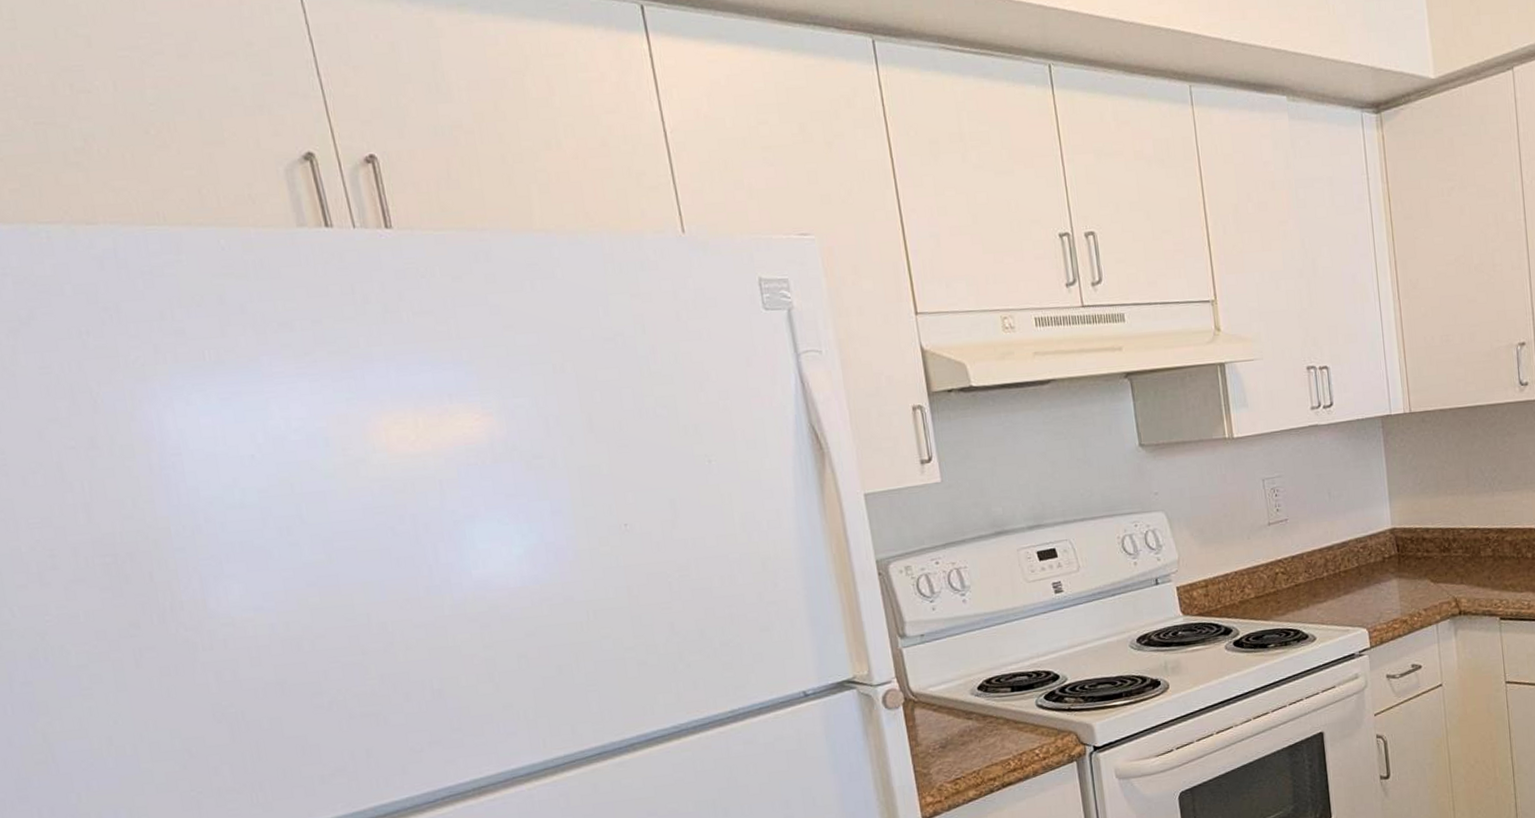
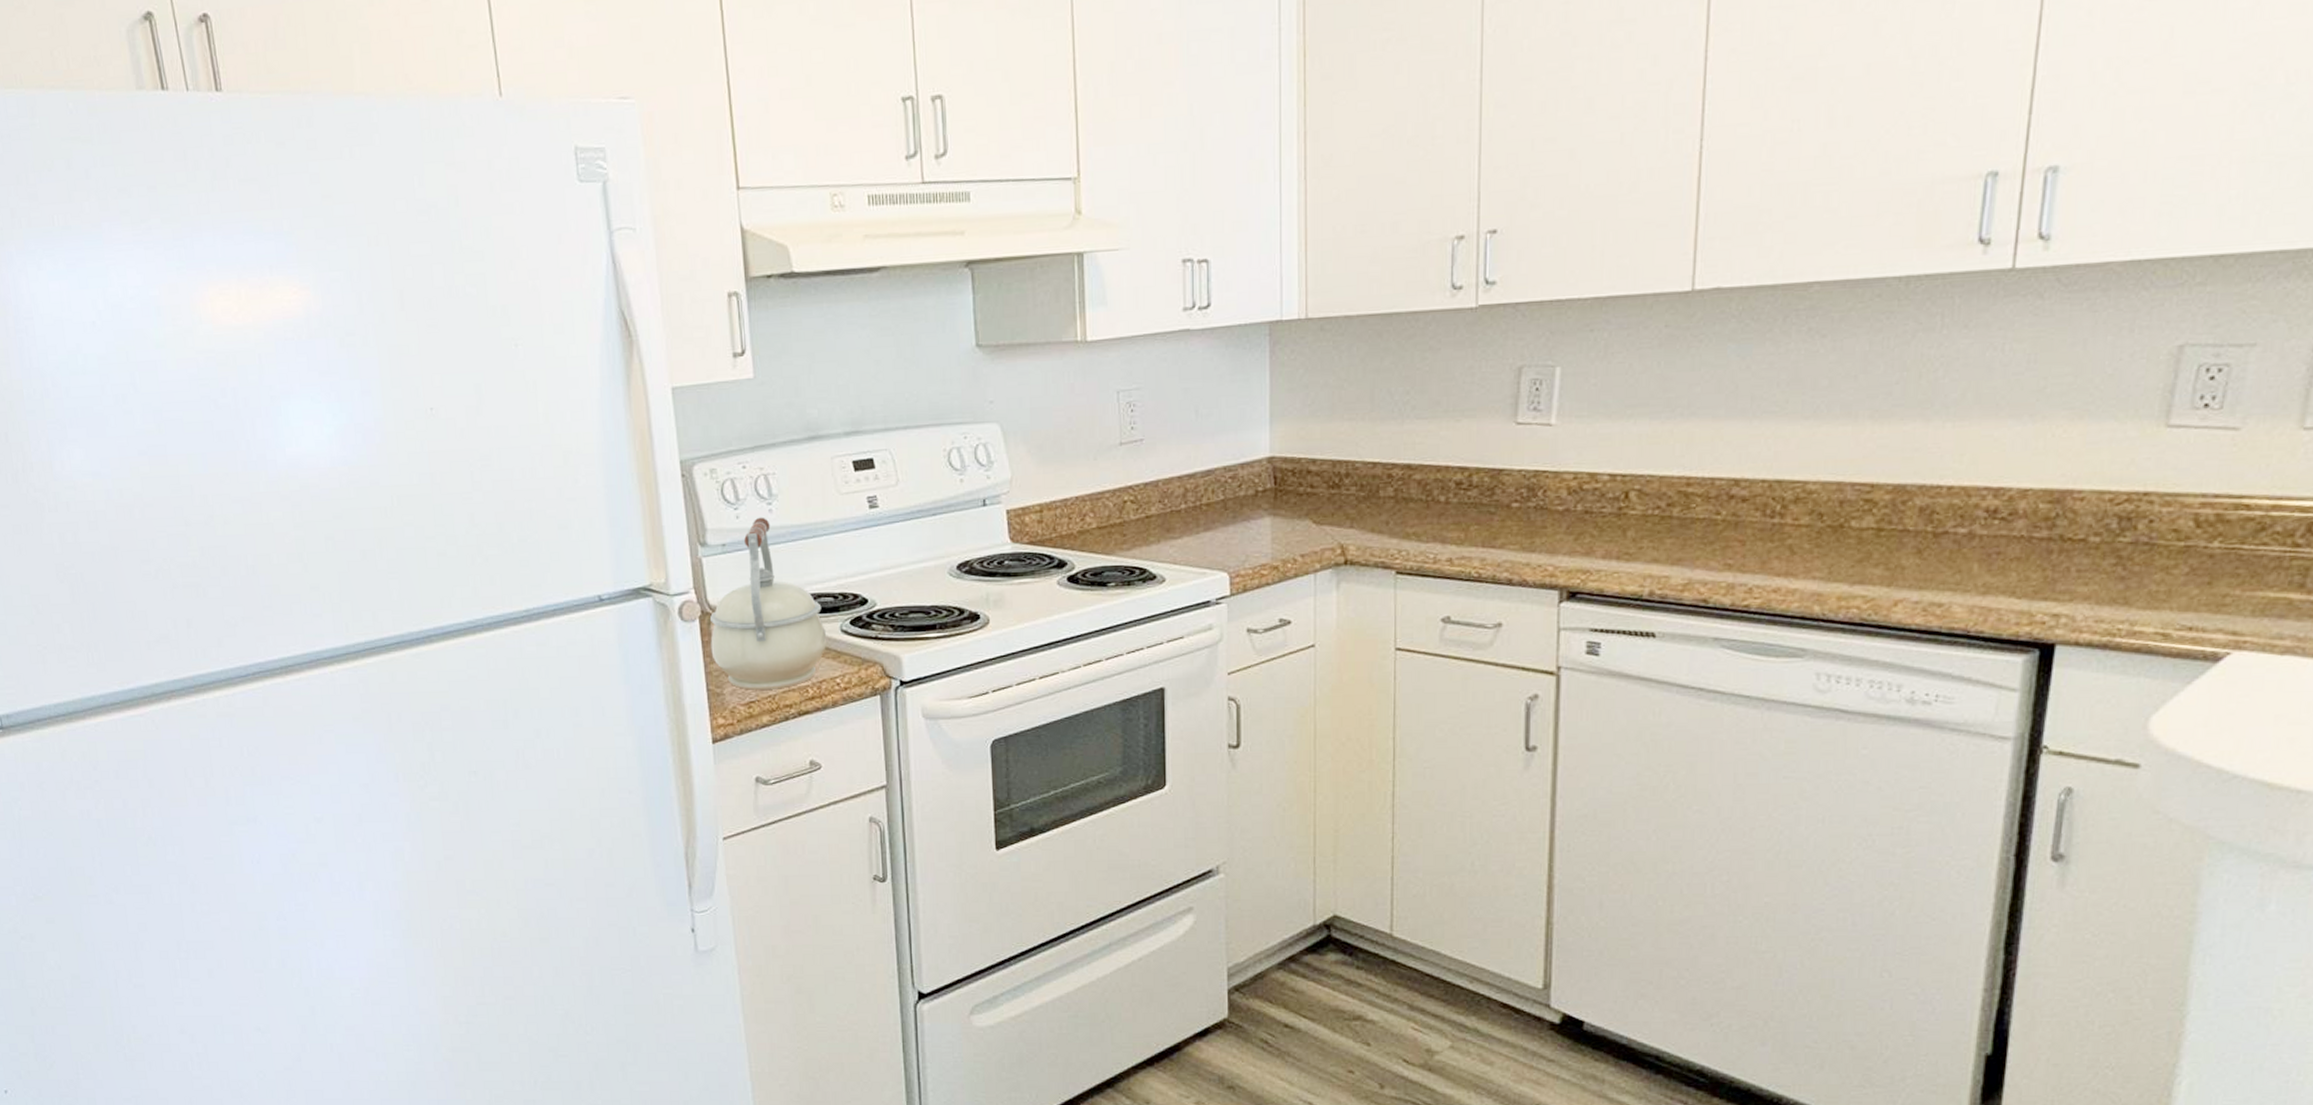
kettle: none [913,607,1025,768] -> present [710,517,827,690]

